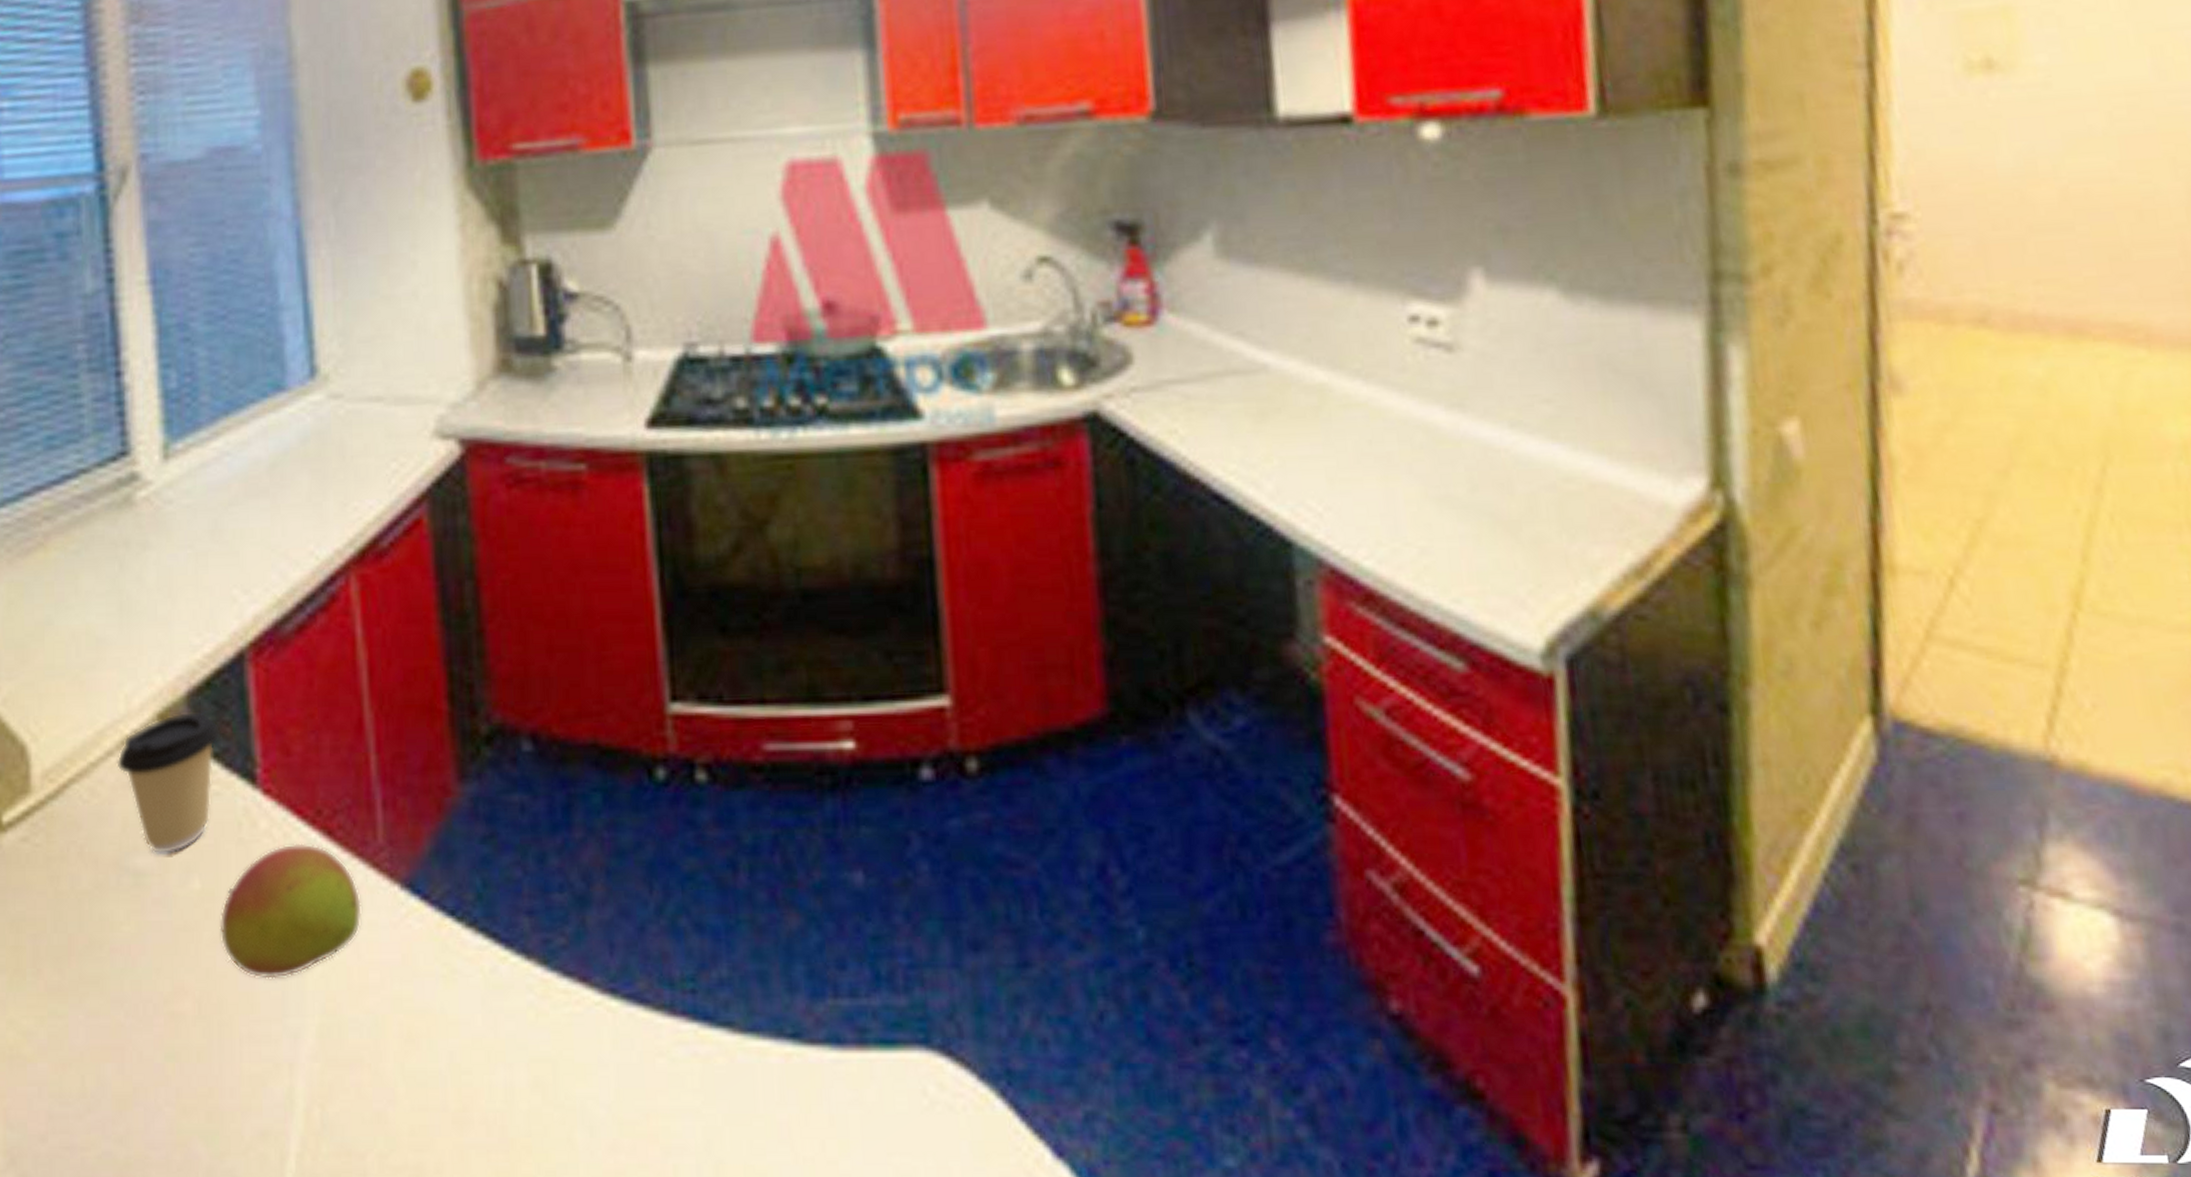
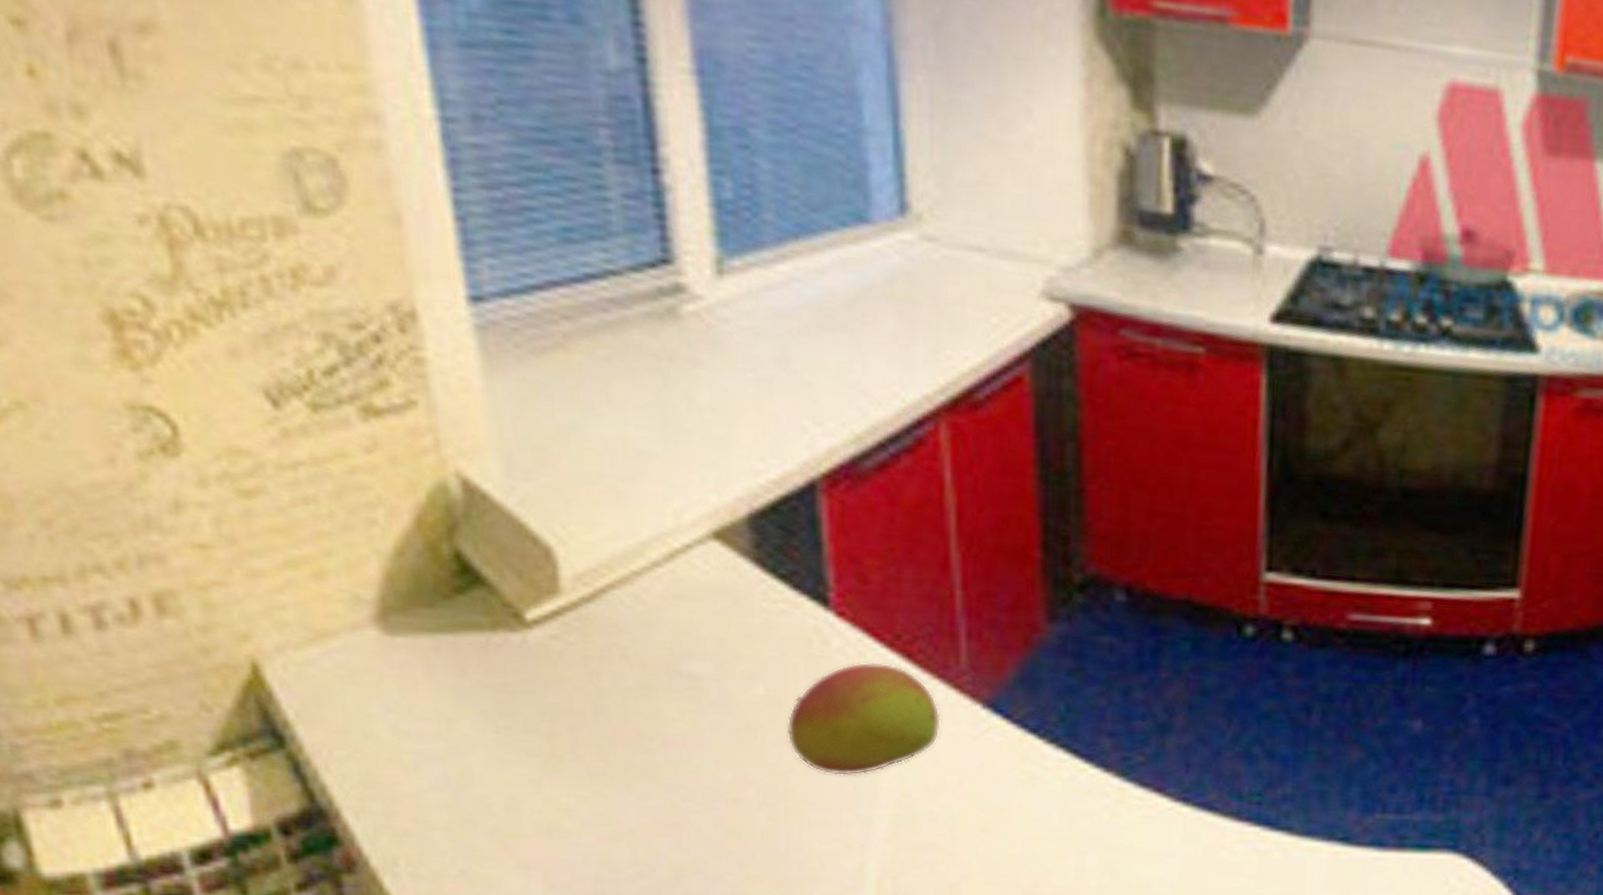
coffee cup: present [117,711,221,855] -> none [665,532,789,663]

